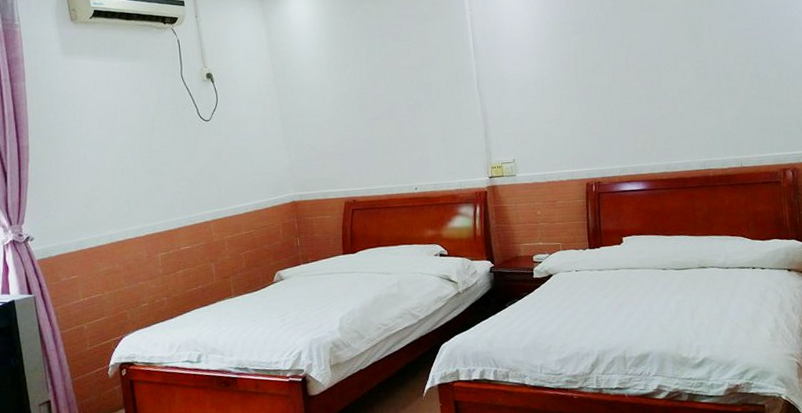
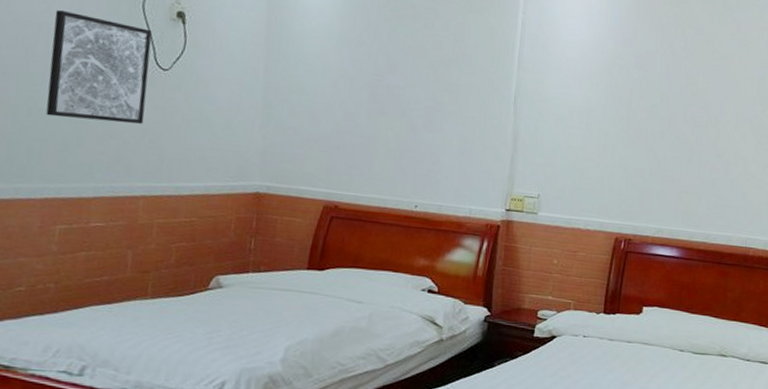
wall art: none [123,92,201,173] -> present [46,10,152,124]

